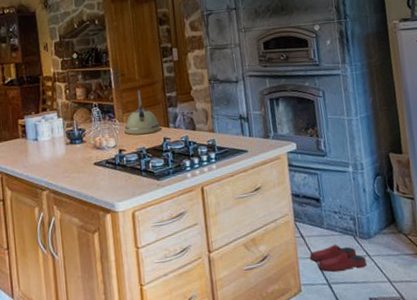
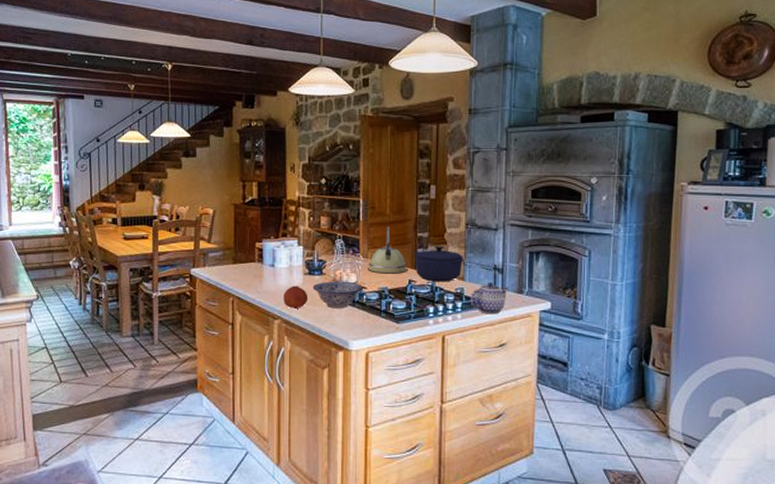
fruit: none [49,156,73,178] -> present [283,286,308,308]
bowl: none [75,146,122,174] -> present [312,281,363,309]
cooking pot: none [166,102,212,137] -> present [415,245,465,282]
teapot: none [221,130,256,162] -> present [470,281,508,315]
slippers: present [310,244,367,272] -> none [548,411,607,439]

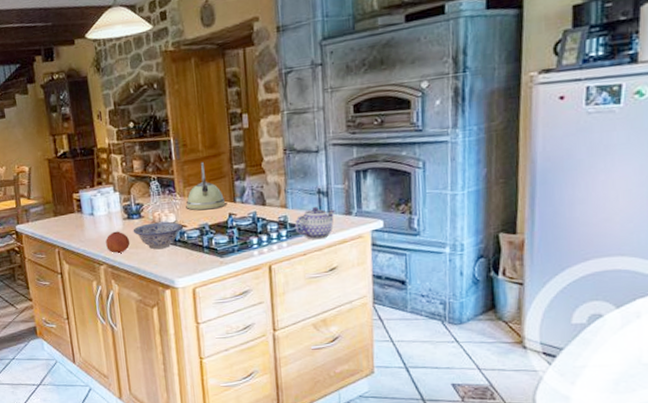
cooking pot: present [415,245,465,282] -> none [232,175,286,213]

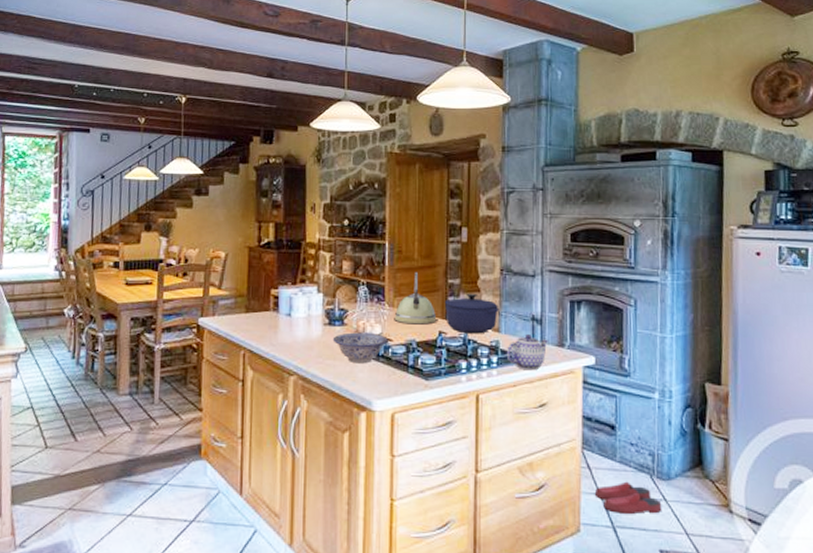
fruit: present [106,231,131,253] -> none [300,337,328,363]
cooking pot: none [232,175,286,213] -> present [445,293,500,334]
slippers: none [387,328,454,356] -> present [595,481,662,514]

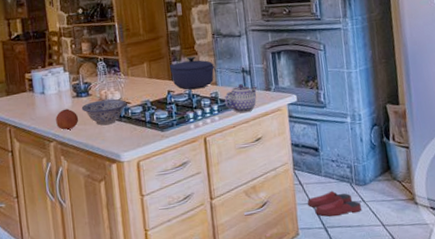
fruit: none [300,337,328,363] -> present [56,108,79,130]
kettle: present [394,271,437,325] -> none [129,44,165,89]

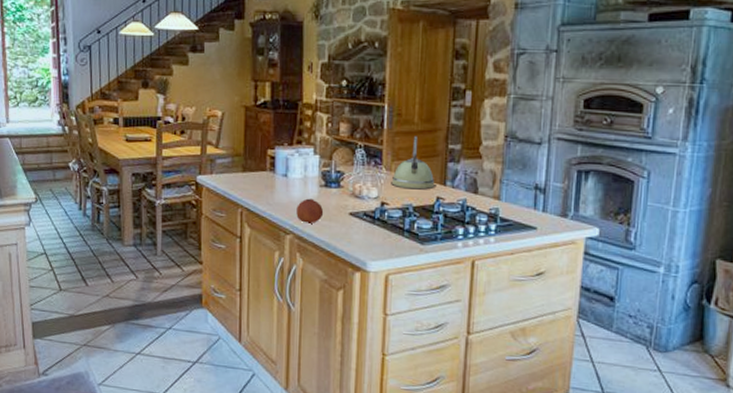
bowl: present [81,99,127,126] -> none [328,195,384,226]
kettle: none [129,44,165,89] -> present [391,135,435,190]
cooking pot: present [170,56,215,90] -> none [444,159,501,201]
teapot: present [224,83,257,113] -> none [505,202,551,240]
slippers: present [308,190,362,217] -> none [588,351,656,383]

